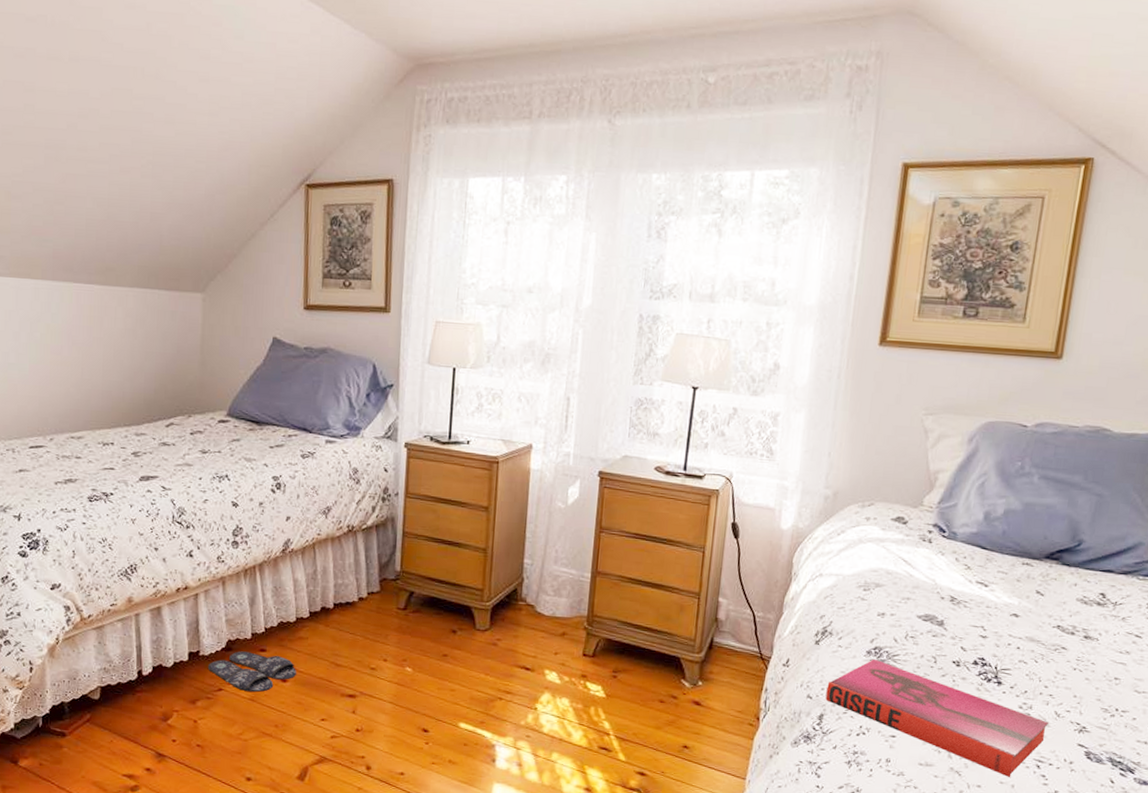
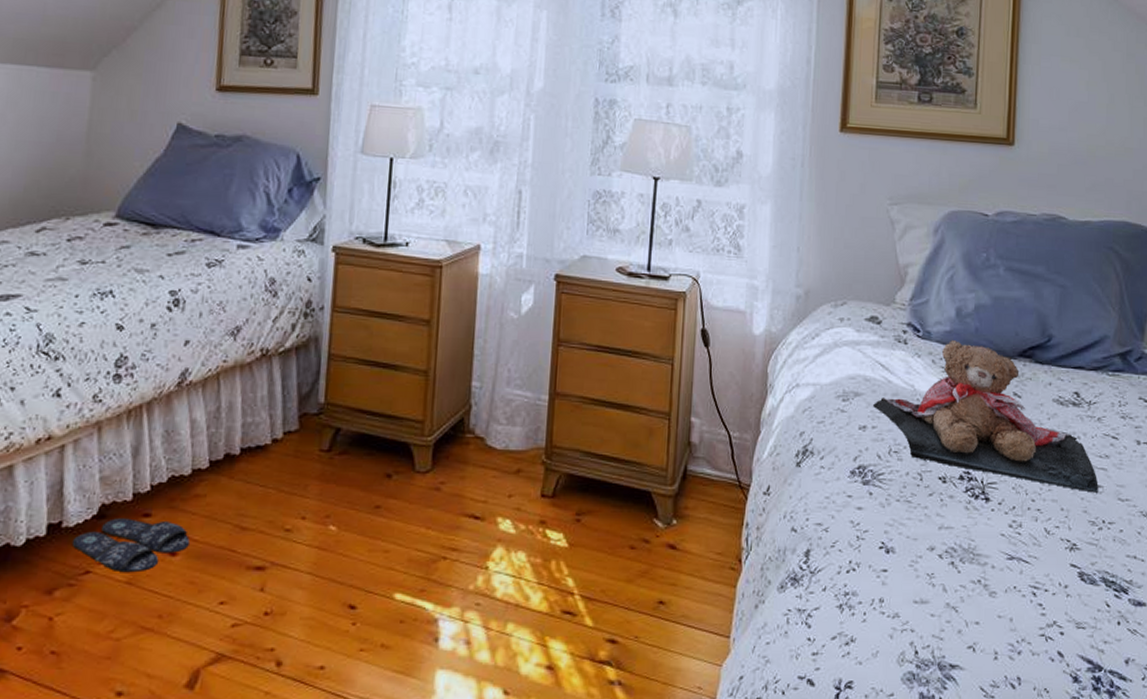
hardback book: present [825,659,1050,777] -> none [811,480,1041,609]
teddy bear: none [892,540,1116,684] -> present [872,339,1098,493]

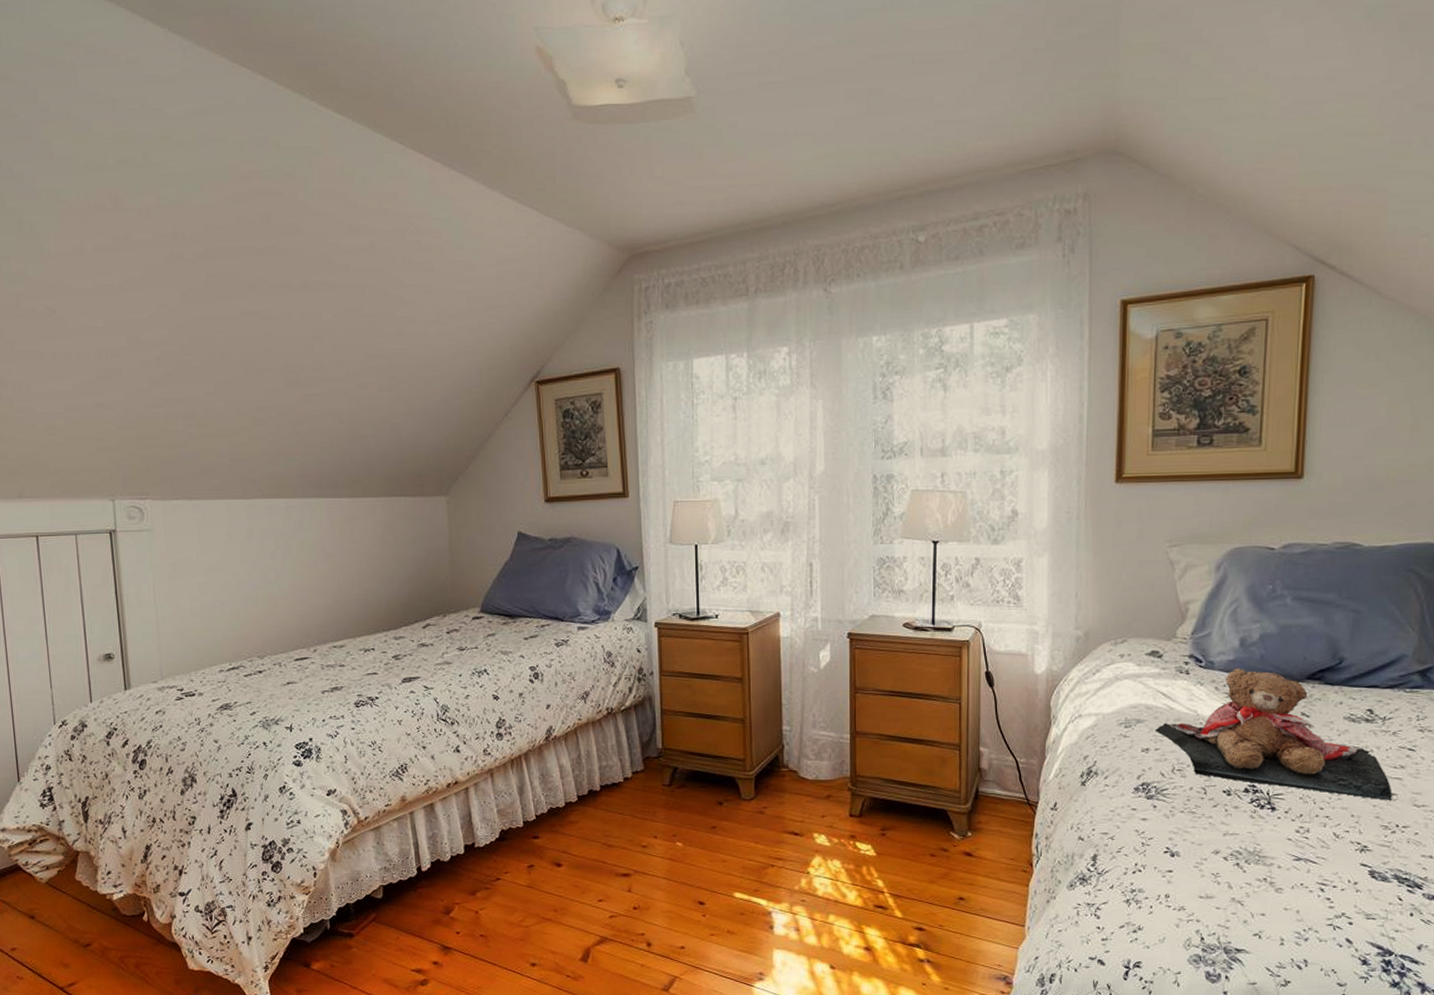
slippers: present [71,518,190,573] -> none [483,840,570,879]

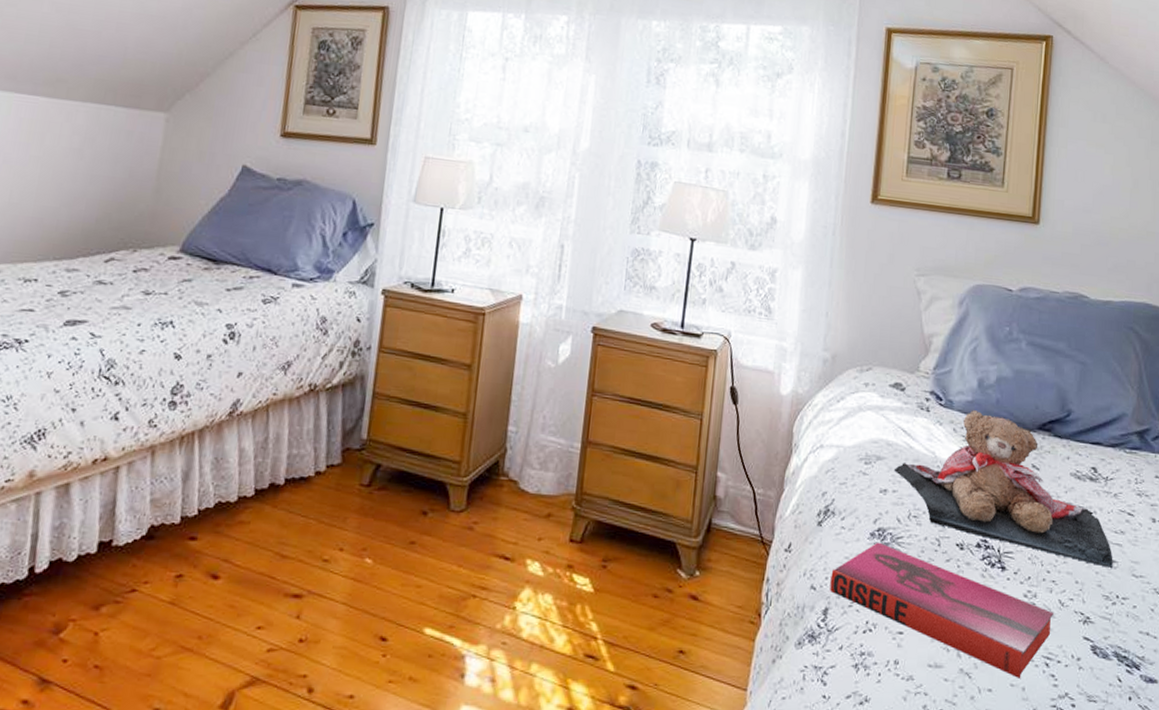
hardback book: none [1097,795,1329,903] -> present [830,542,1055,678]

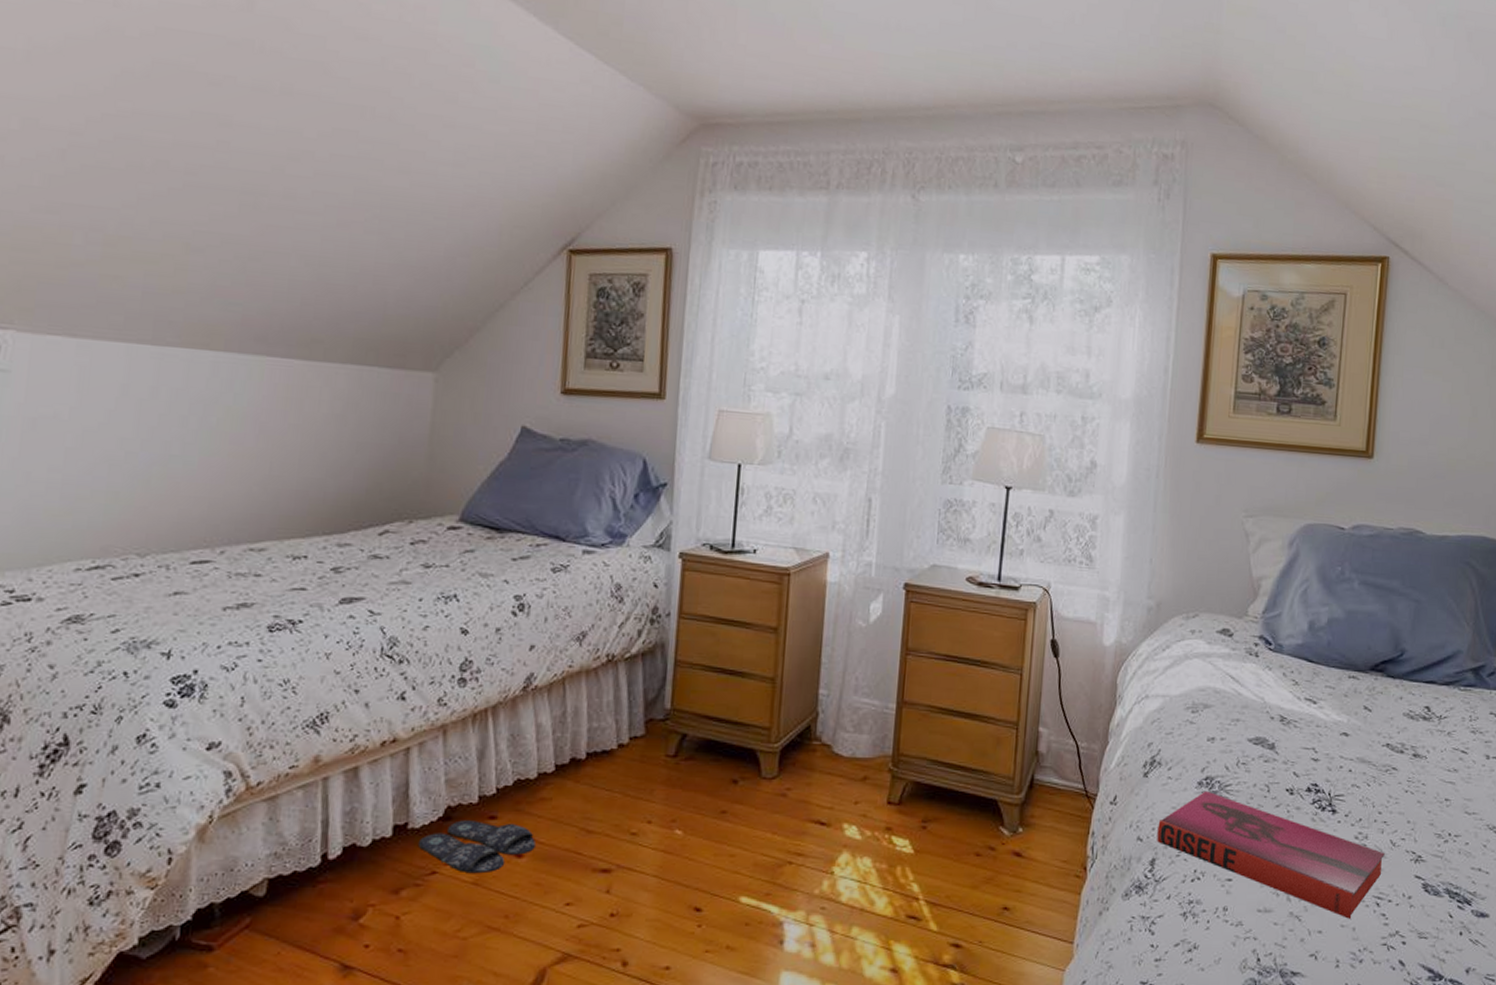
slippers: none [120,540,232,594] -> present [417,820,535,874]
teddy bear: present [893,409,1113,568] -> none [1221,652,1446,806]

